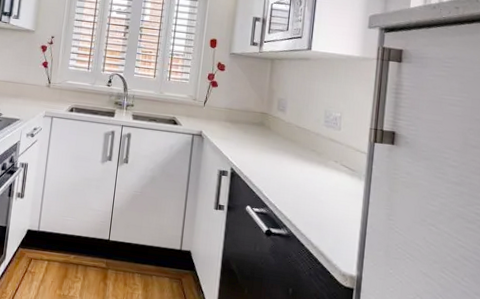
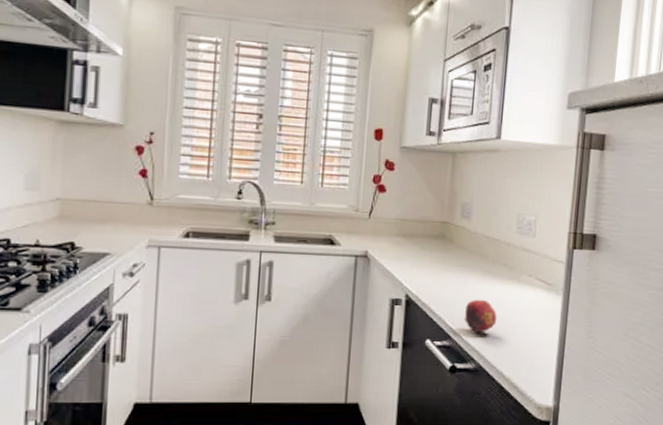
fruit: none [278,177,307,206] -> present [464,299,497,333]

